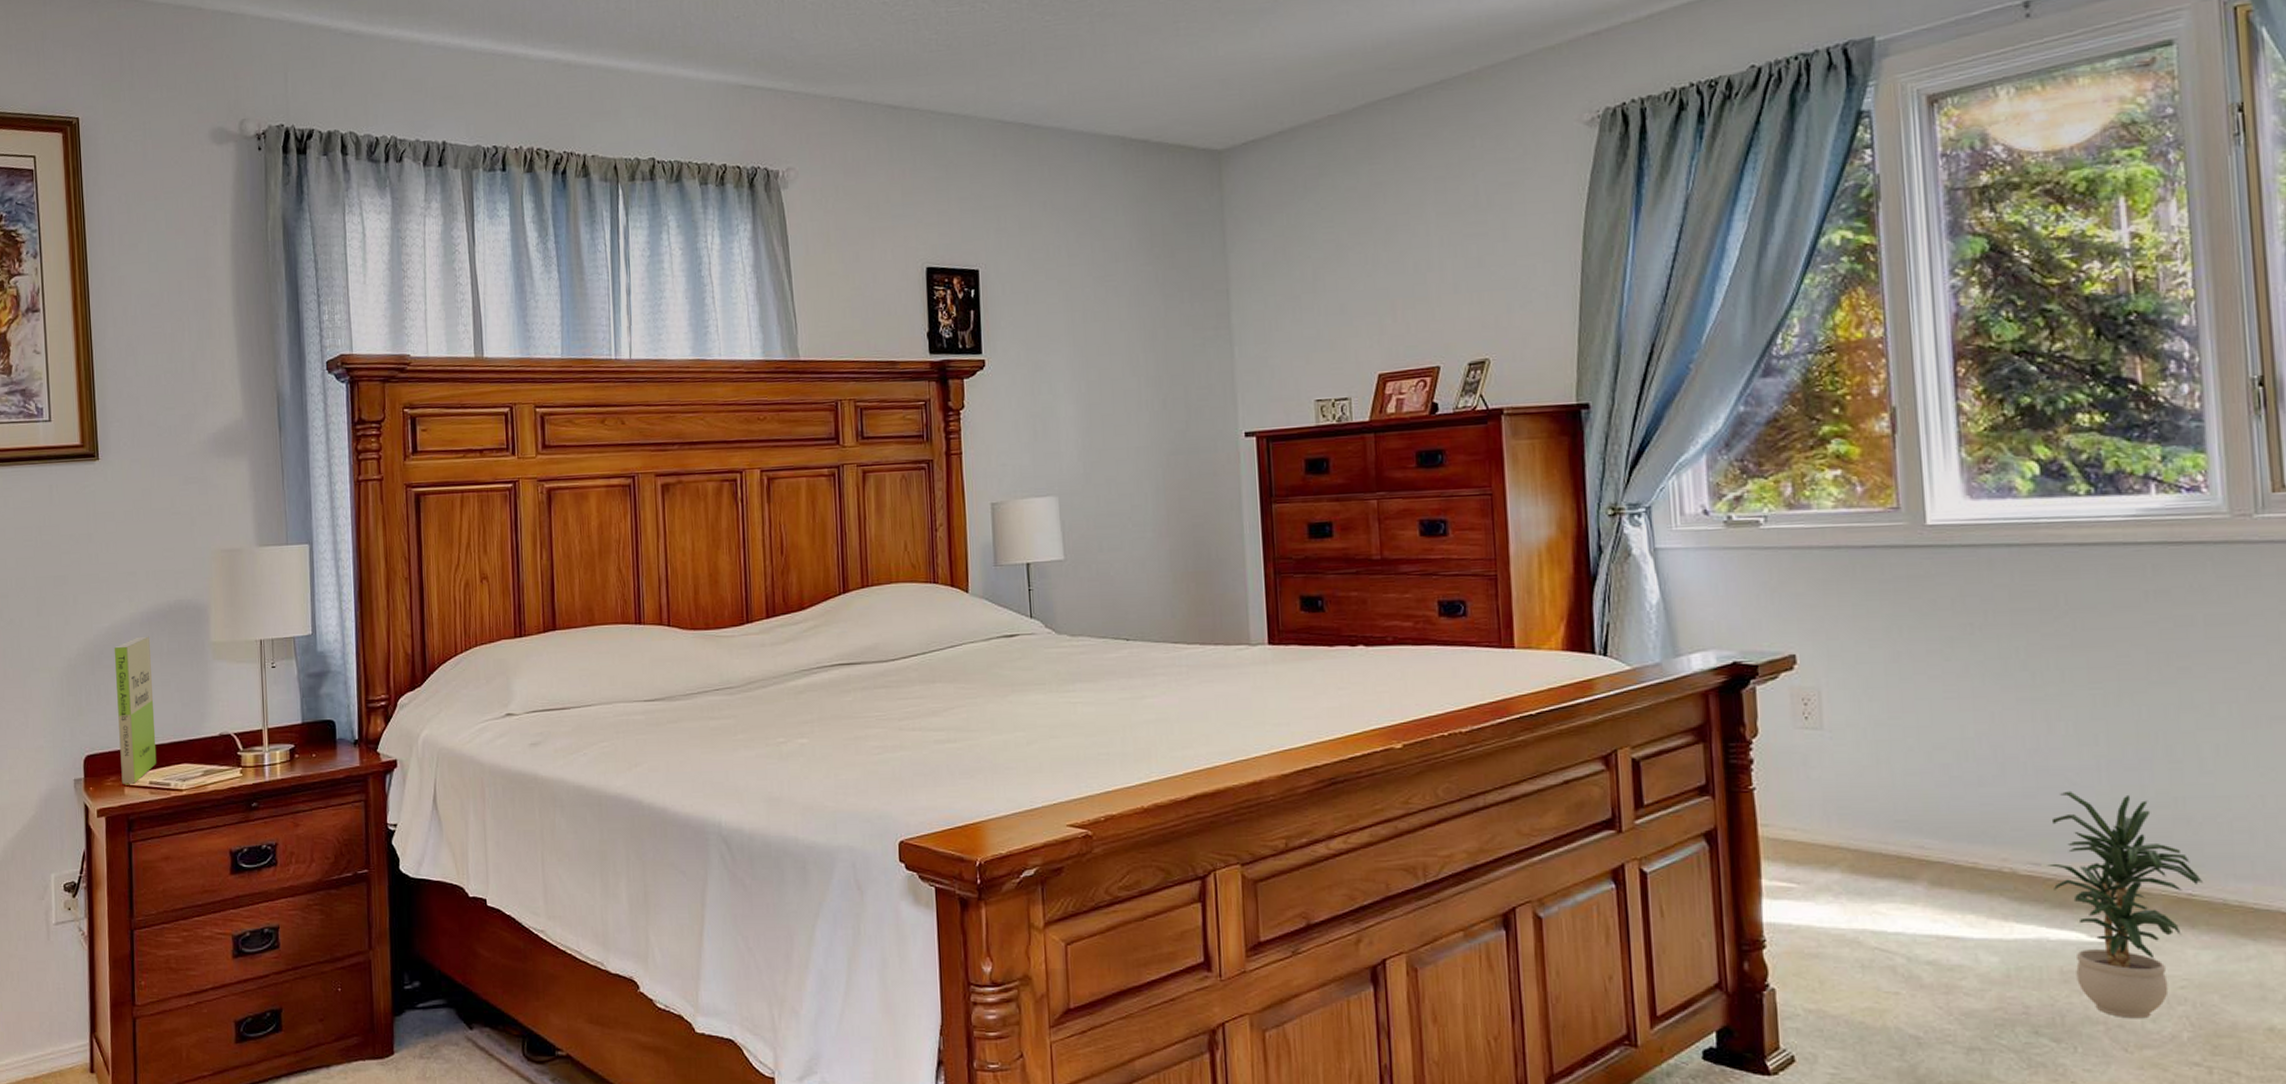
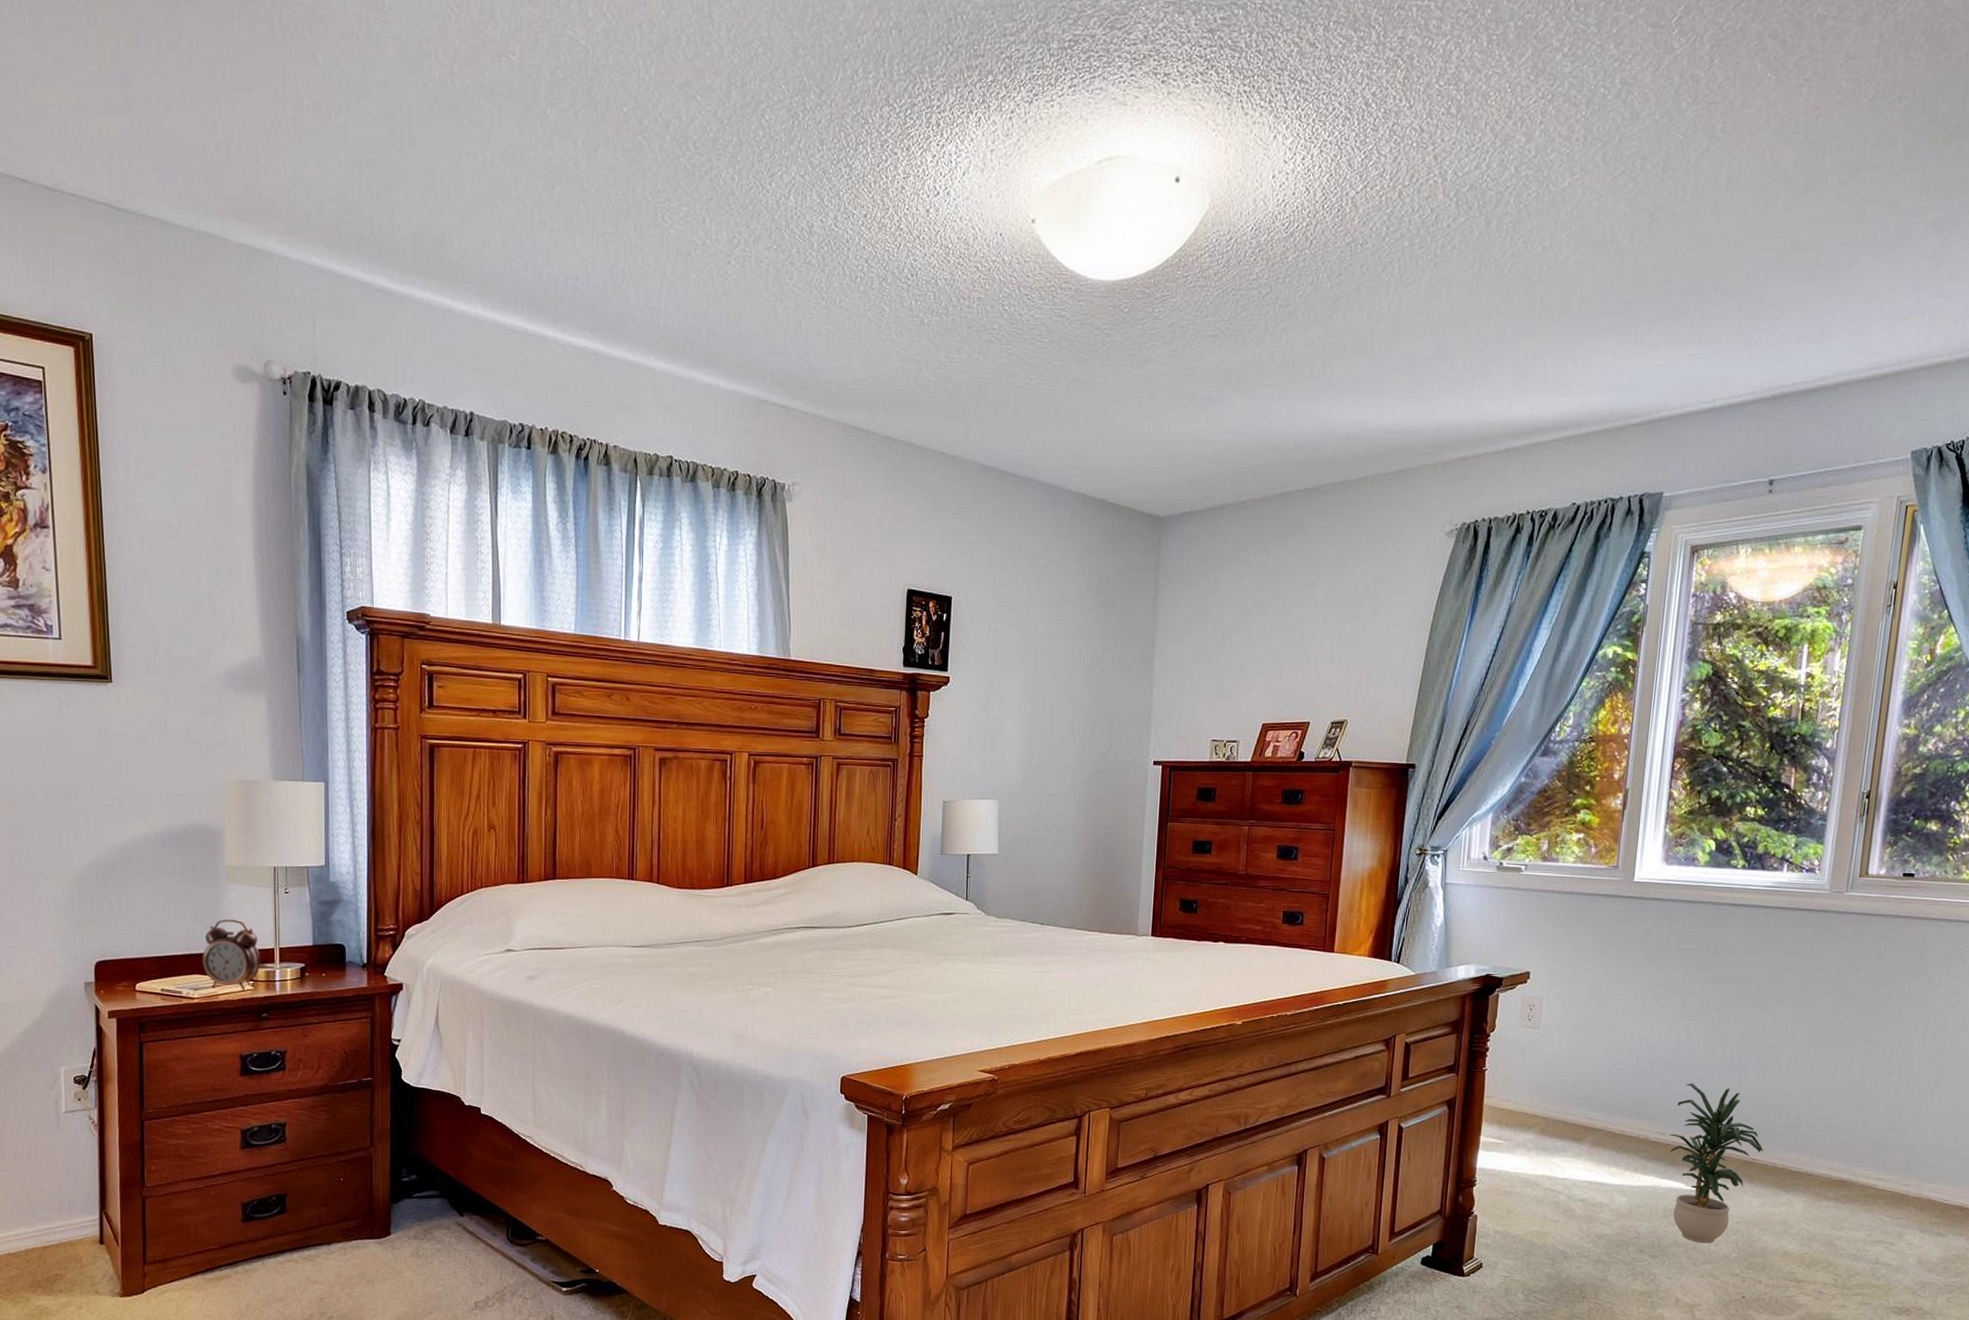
book: present [114,636,157,784] -> none [126,854,169,990]
alarm clock: none [189,700,249,778] -> present [202,919,261,990]

